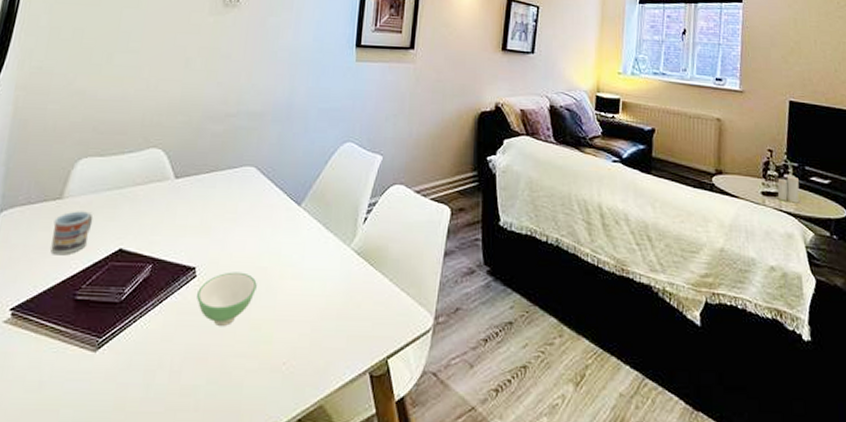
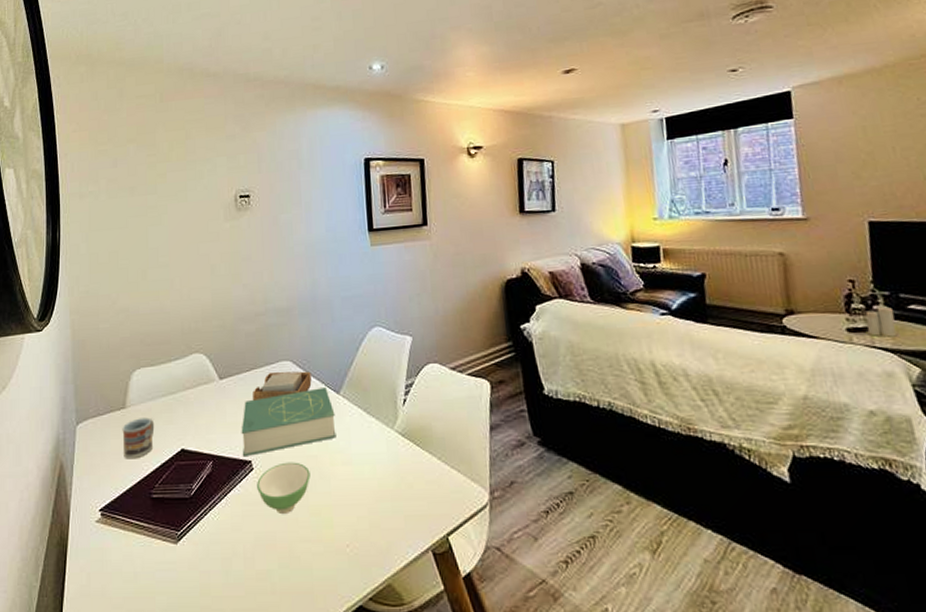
book: none [187,198,293,262] -> present [241,388,336,456]
napkin holder: none [208,177,275,205] -> present [253,371,312,400]

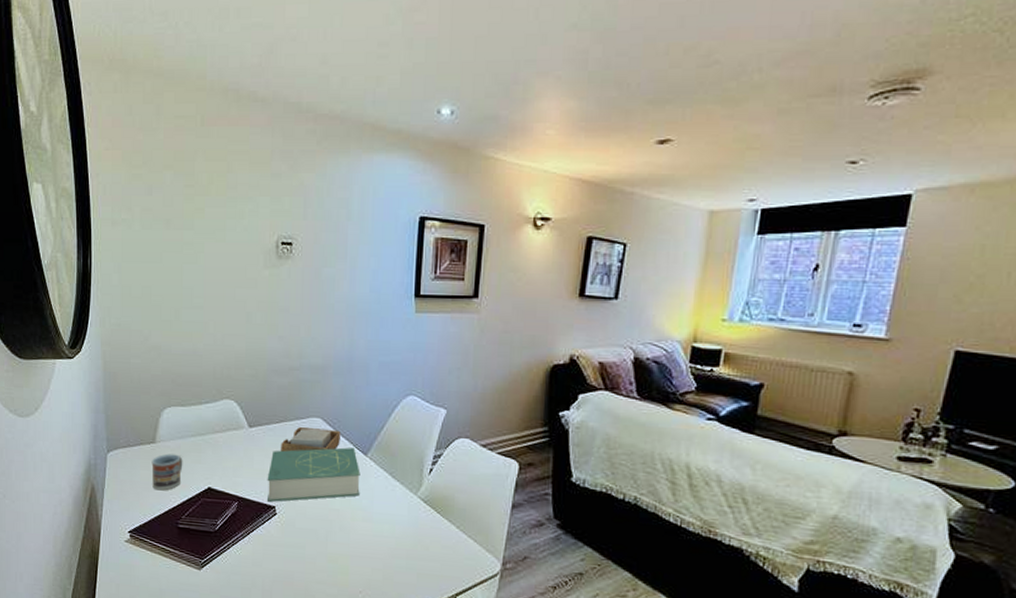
bowl: present [257,462,310,513] -> none [279,511,331,557]
candle: present [865,306,898,337] -> none [916,439,952,471]

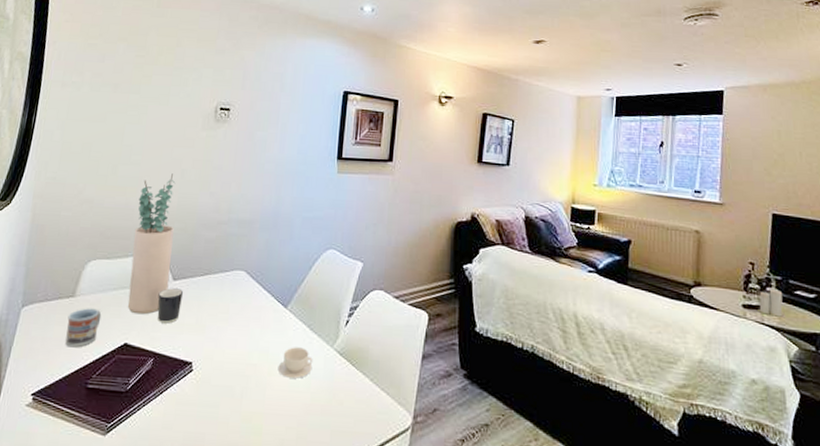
vase: none [205,317,246,461] -> present [127,173,176,315]
mug: none [235,435,261,470] -> present [157,288,184,324]
book: present [267,447,361,502] -> none [185,300,280,358]
napkin holder: present [281,427,341,452] -> none [203,280,263,305]
teacup: none [361,494,396,524] -> present [277,347,313,379]
candle: none [916,439,952,471] -> present [758,289,784,317]

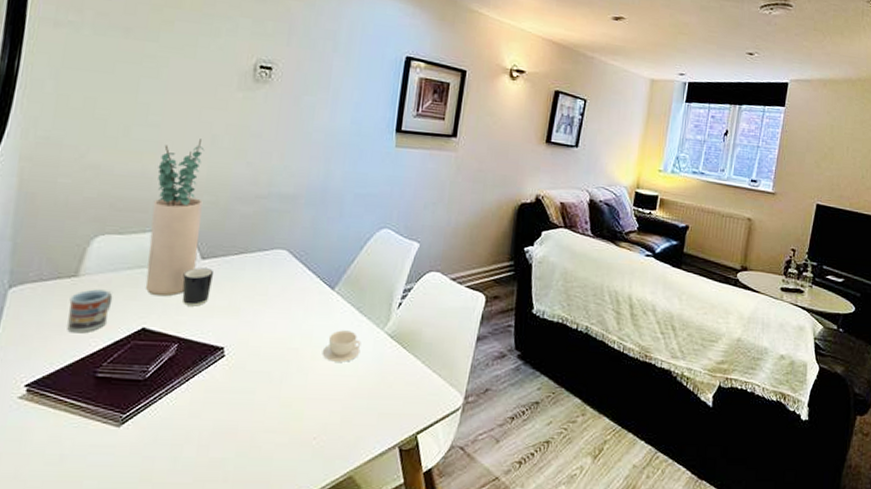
candle: present [758,289,784,317] -> none [793,274,816,299]

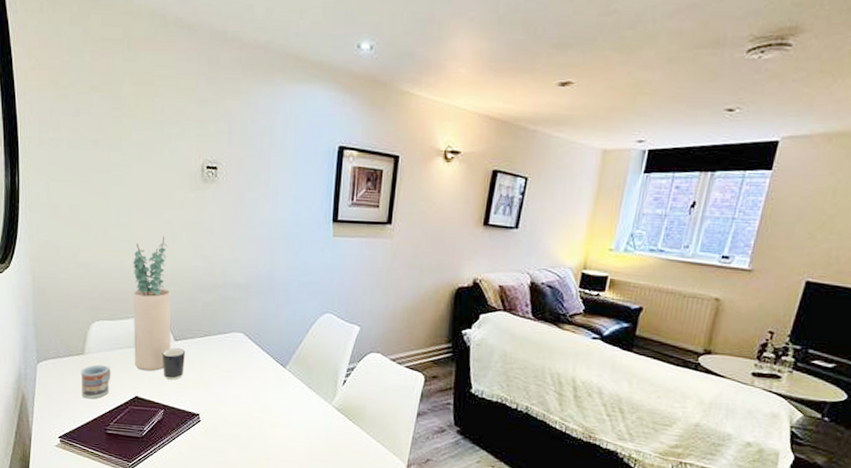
teacup: present [322,330,361,362] -> none [279,403,312,430]

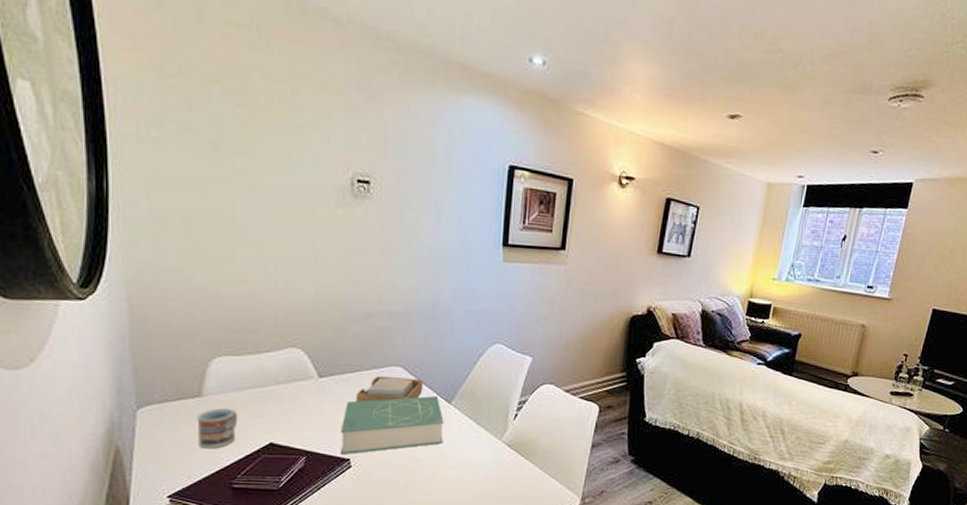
vase: present [132,236,172,372] -> none [265,258,315,414]
mug: present [162,348,186,380] -> none [303,385,333,422]
book: none [191,360,280,410] -> present [340,396,444,454]
napkin holder: none [205,341,261,364] -> present [356,377,423,402]

